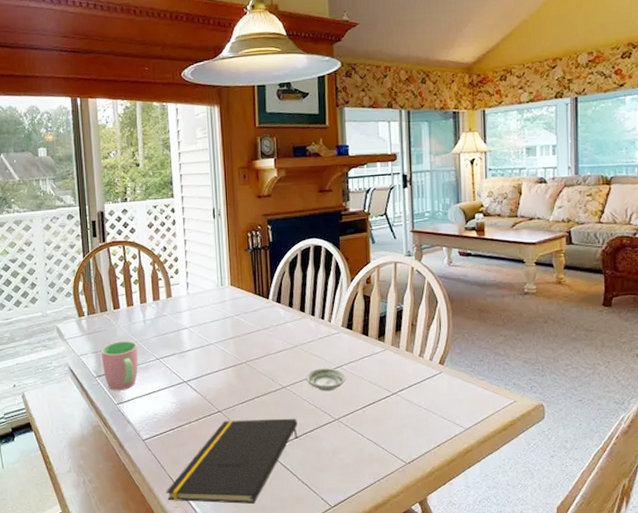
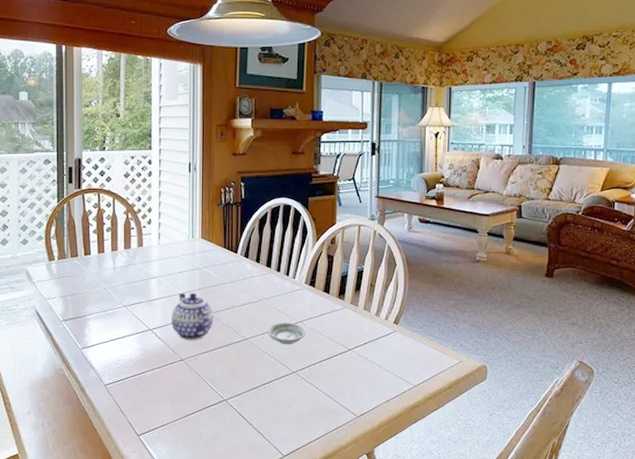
cup: present [102,341,138,391] -> none [70,287,105,336]
notepad: present [166,418,298,504] -> none [124,369,257,451]
teapot: none [205,342,249,392] -> present [171,292,214,341]

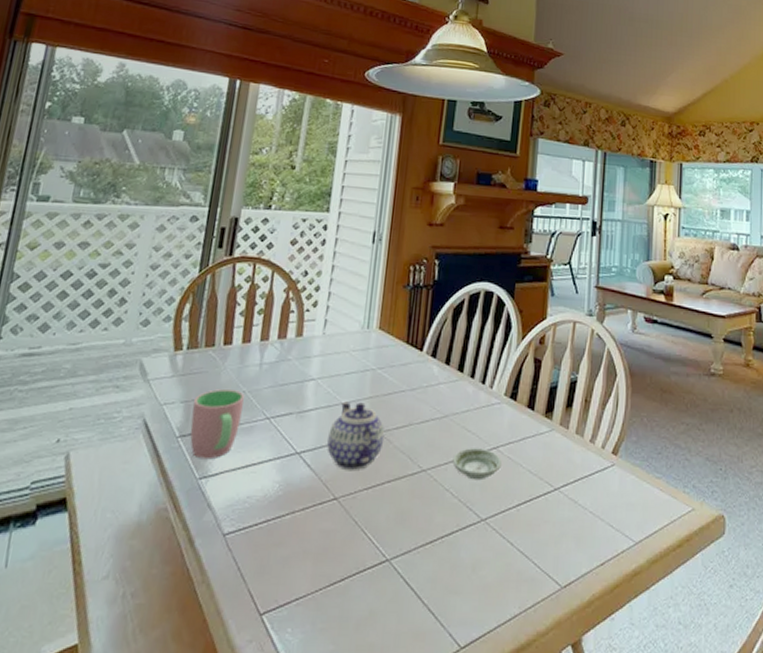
cup: none [70,287,105,336] -> present [190,389,244,460]

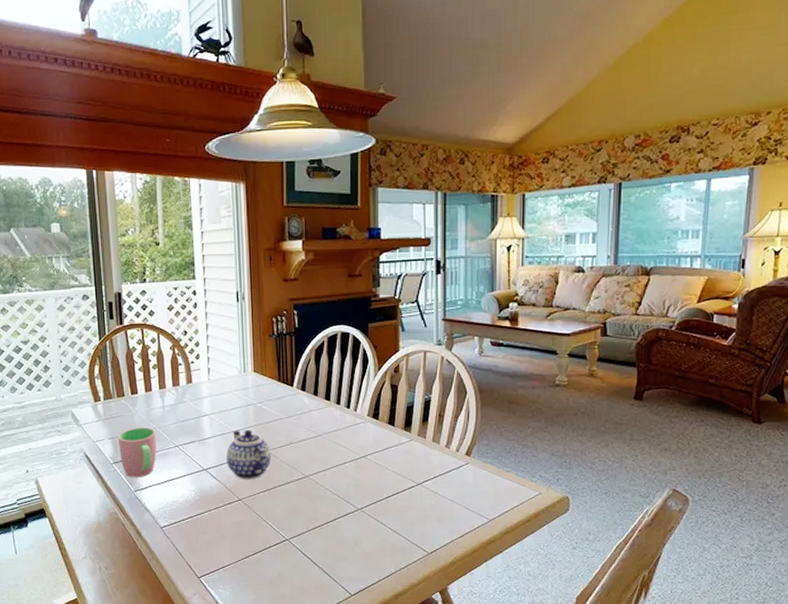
saucer: present [452,448,502,481] -> none [329,458,370,481]

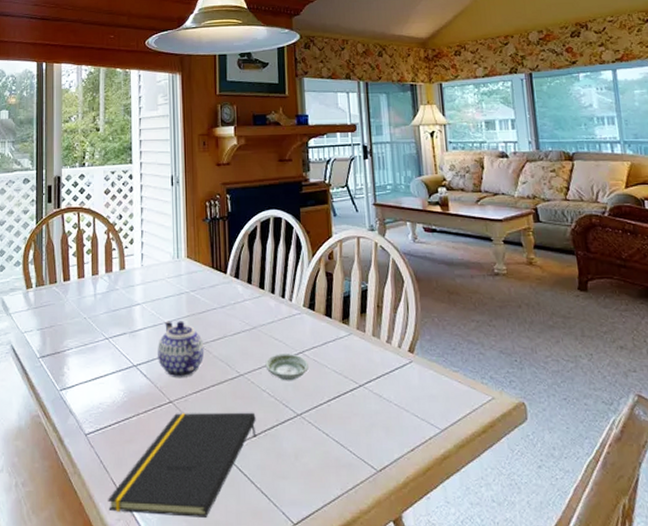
cup: present [118,428,157,478] -> none [47,317,85,375]
notepad: none [184,507,320,591] -> present [107,412,257,518]
saucer: none [329,458,370,481] -> present [265,354,309,381]

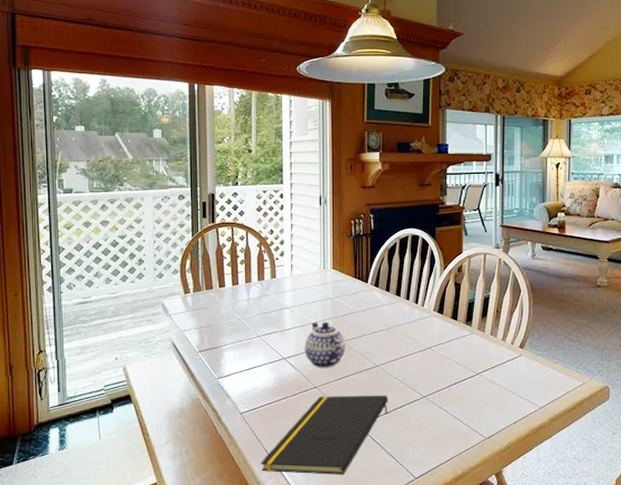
saucer: present [265,354,309,381] -> none [398,349,435,371]

